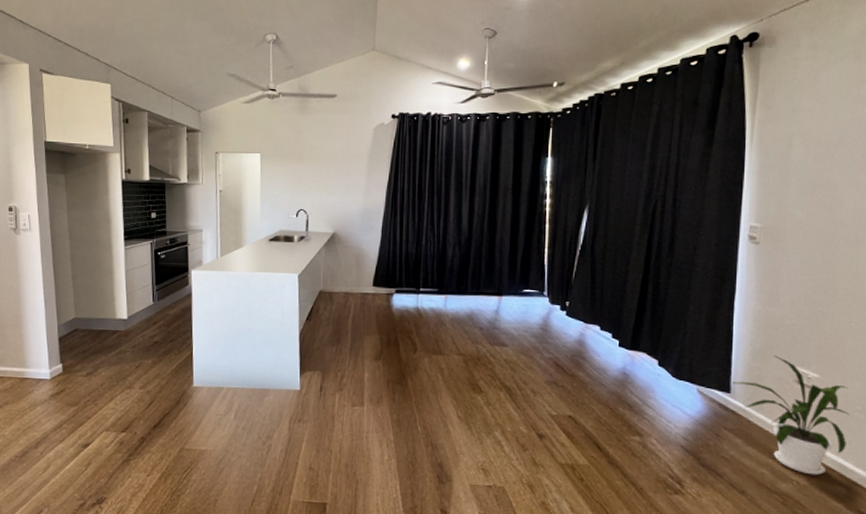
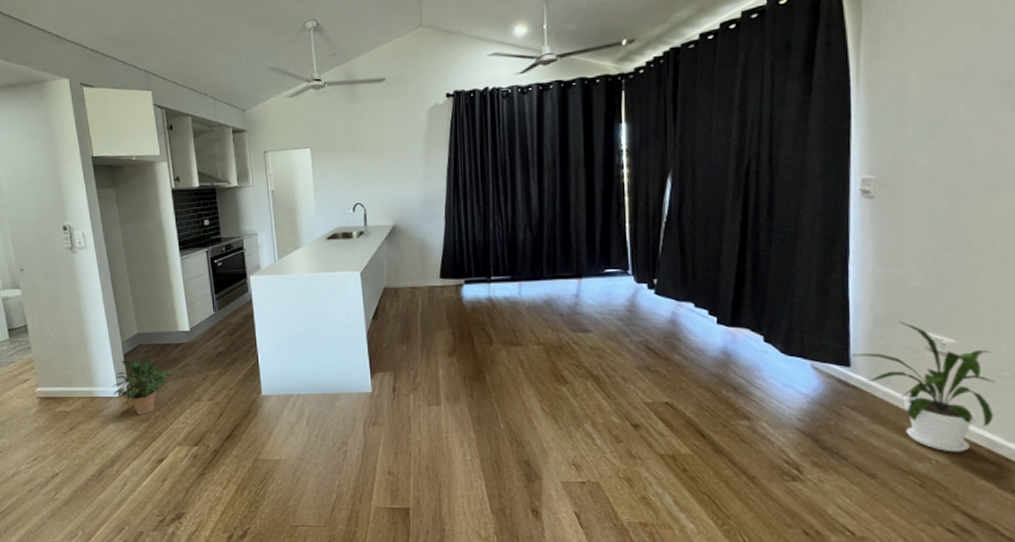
potted plant: none [42,341,107,398] -> present [111,357,173,414]

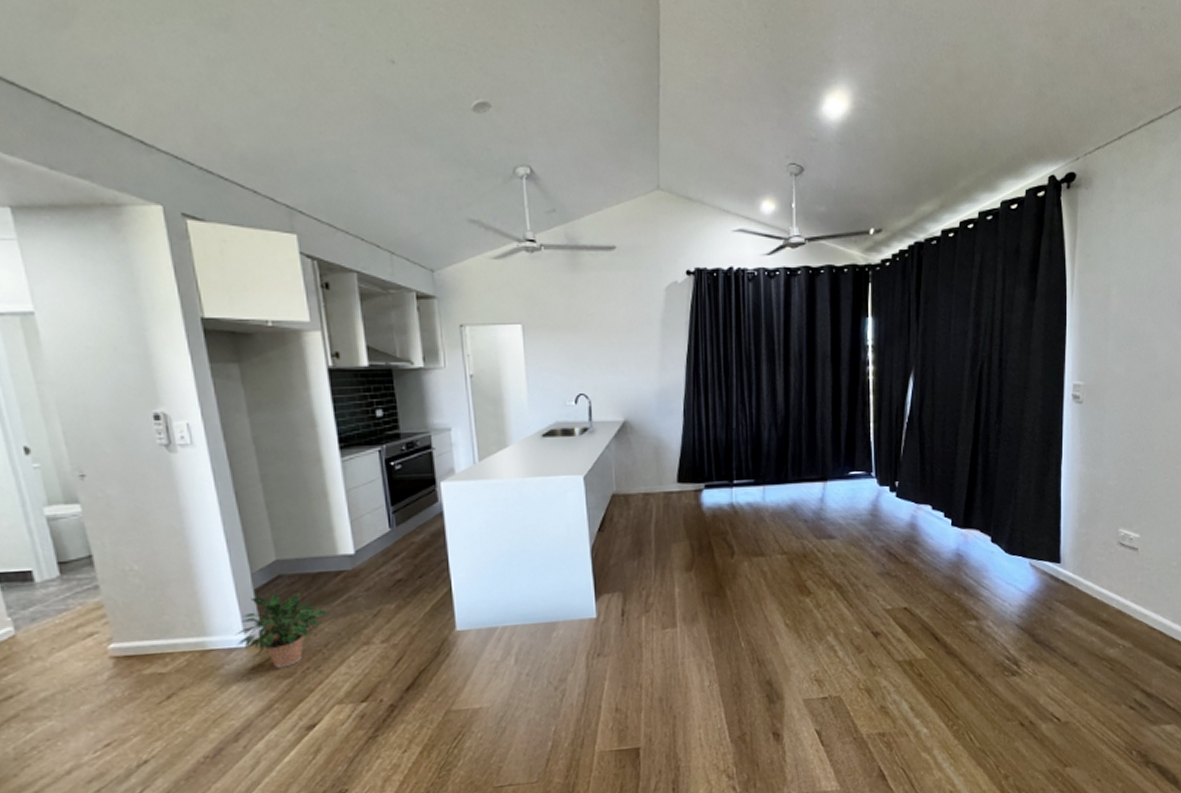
house plant: present [852,321,996,453] -> none [1062,518,1167,637]

